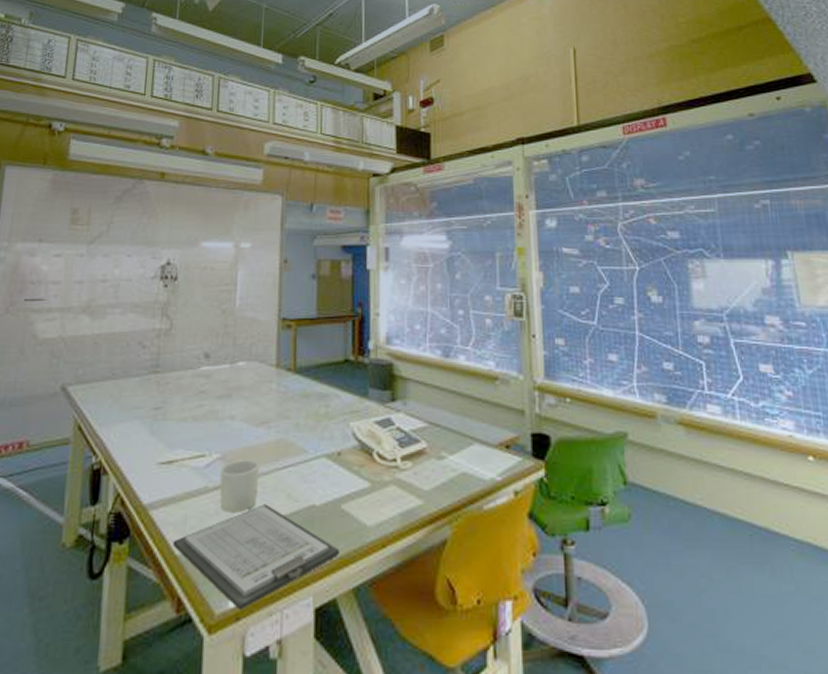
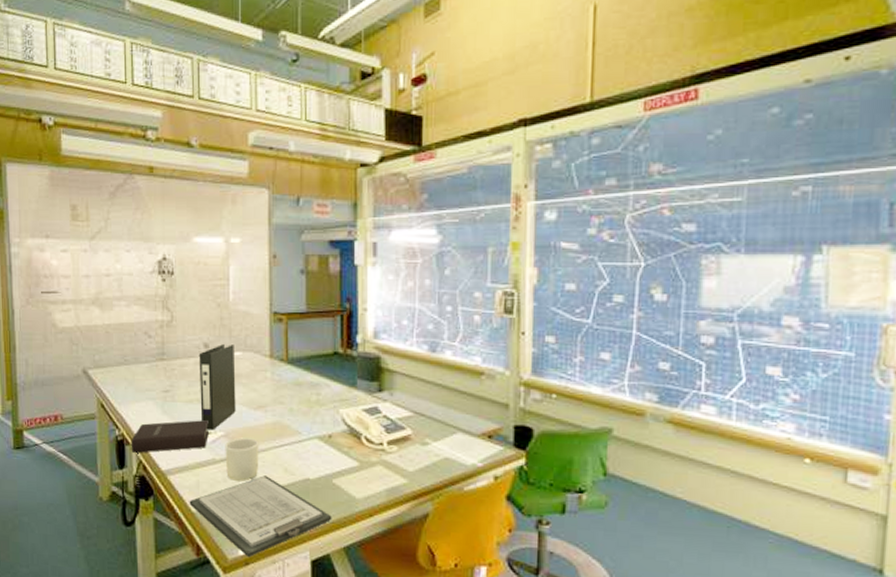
book: none [108,441,203,484] -> present [131,420,209,453]
binder: none [195,354,238,453] -> present [199,344,236,431]

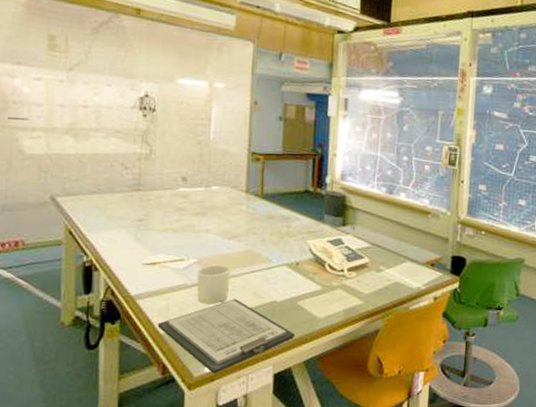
book: present [131,420,209,453] -> none [99,248,182,279]
binder: present [199,344,236,431] -> none [174,179,212,258]

